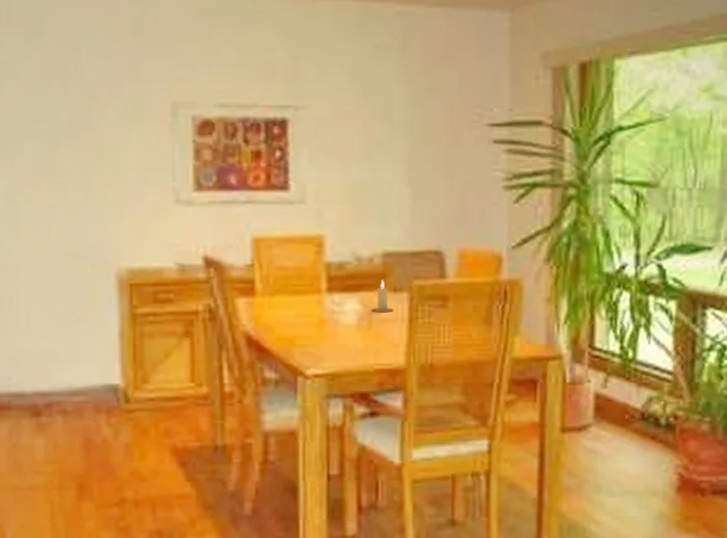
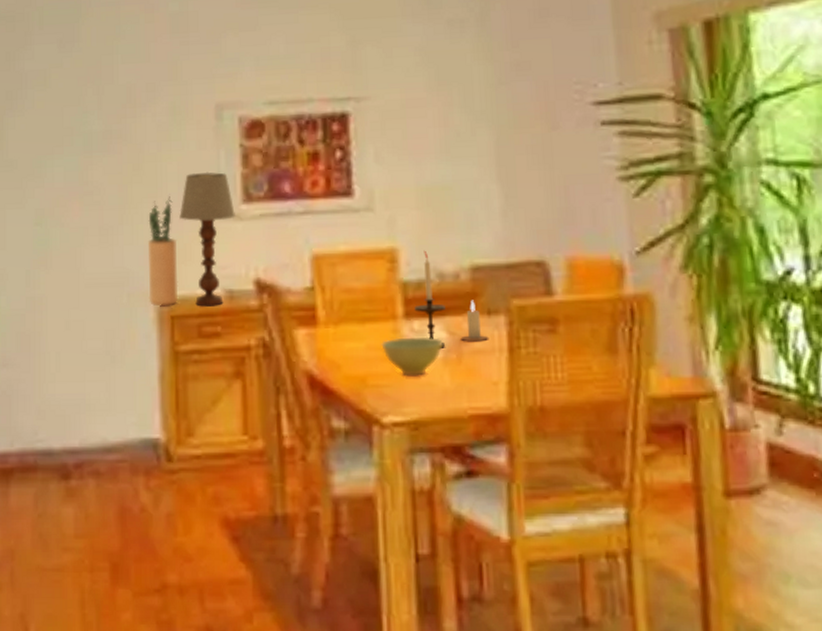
vase: none [109,182,137,276] -> present [147,196,178,306]
table lamp: none [138,162,187,277] -> present [179,171,235,307]
bowl: none [307,307,357,339] -> present [381,336,443,377]
candlestick: none [336,238,361,317] -> present [414,250,446,348]

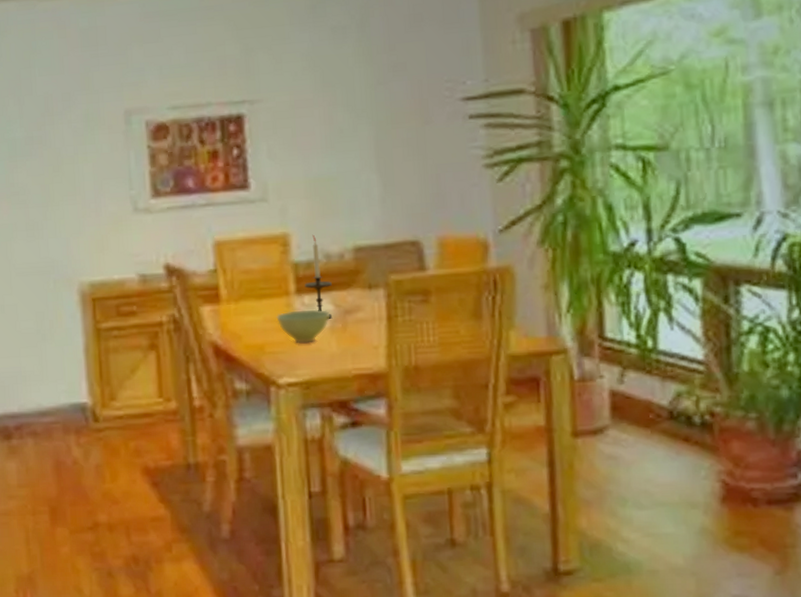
vase: present [147,196,178,306] -> none [69,194,98,290]
table lamp: present [179,171,235,307] -> none [96,171,146,289]
candle: present [460,300,489,342] -> none [345,276,370,313]

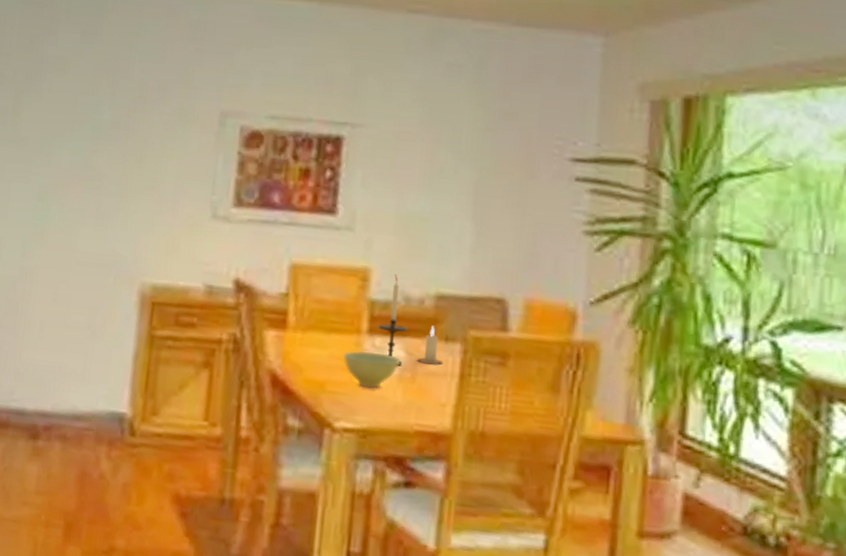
candle: none [345,276,370,313] -> present [417,325,444,365]

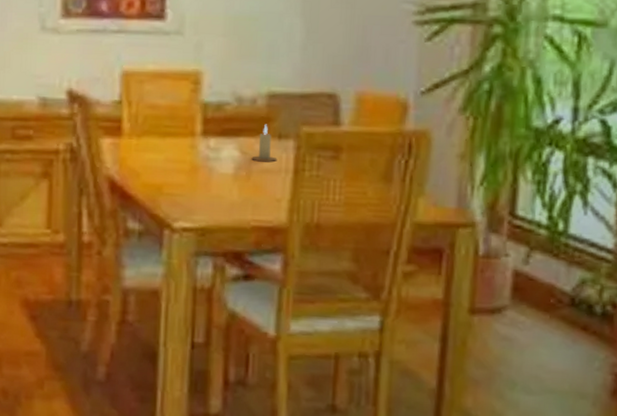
bowl: present [342,351,400,389] -> none [178,153,235,189]
candlestick: present [378,273,407,366] -> none [212,75,241,166]

